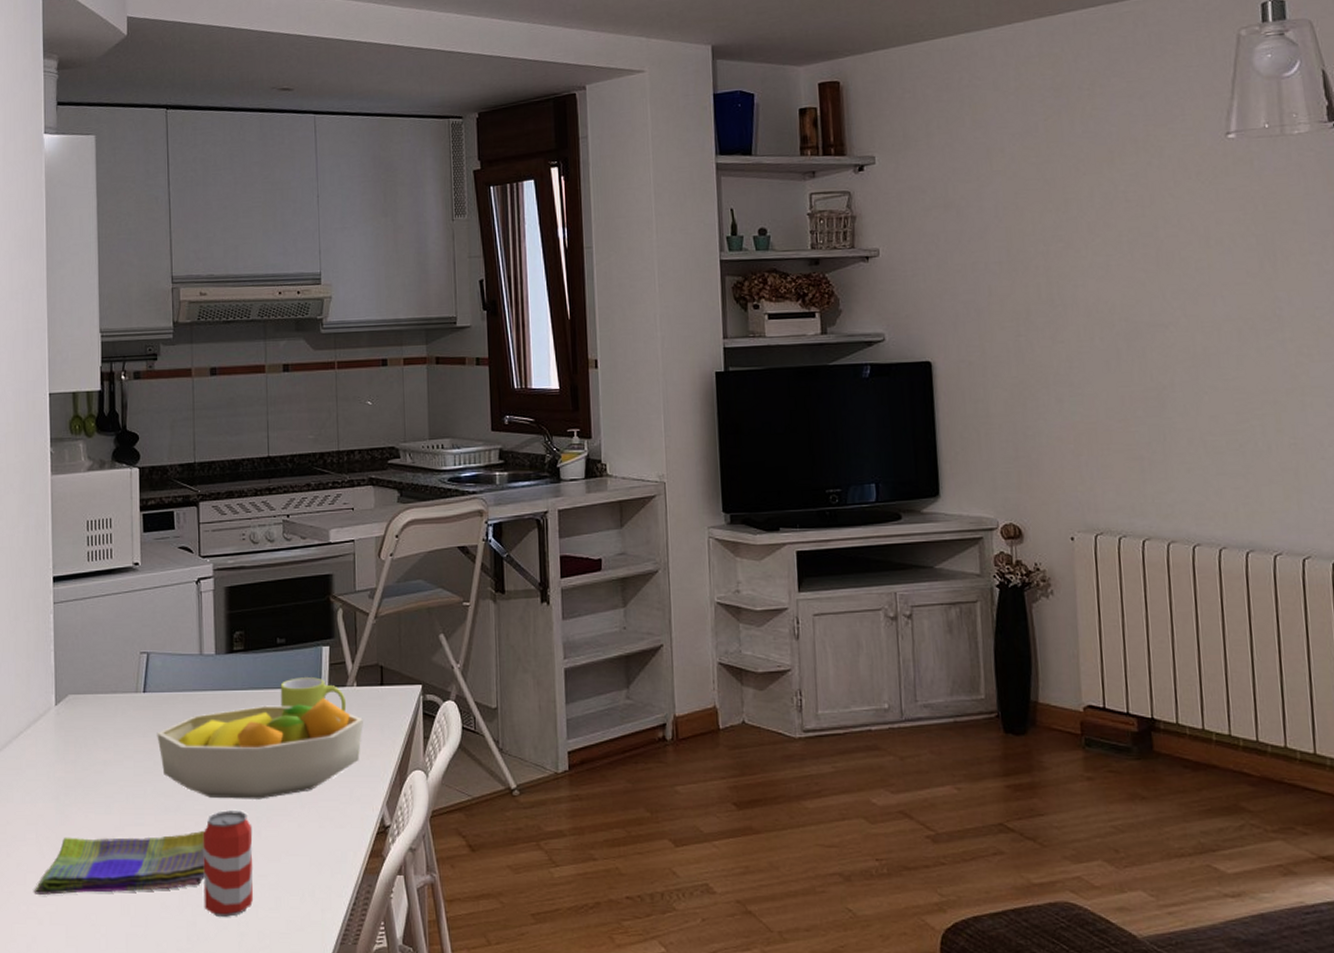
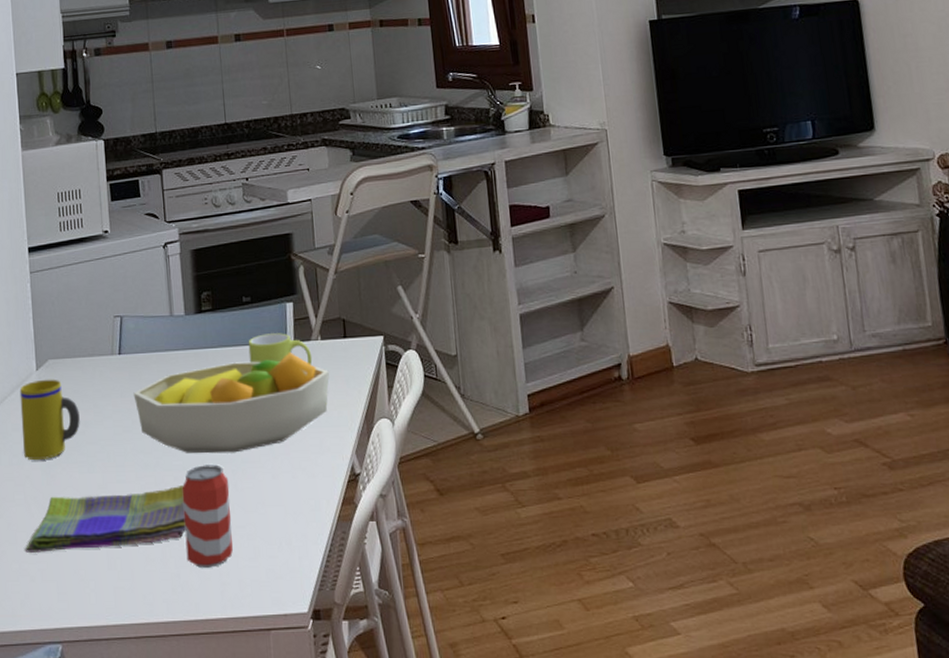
mug: none [36,715,99,799] -> present [19,379,80,461]

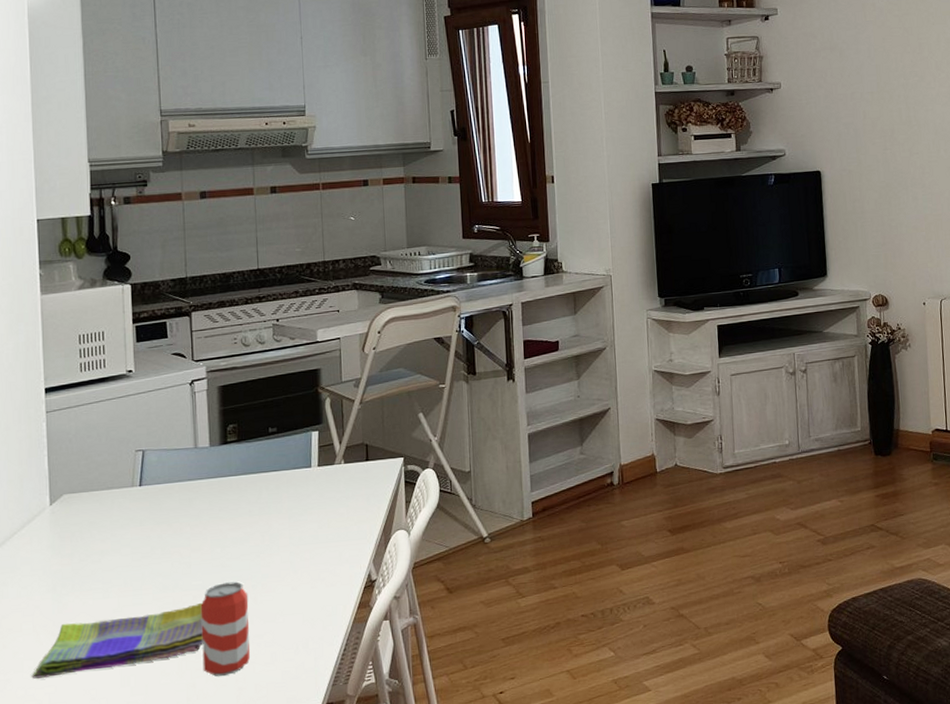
mug: present [19,379,80,461] -> none [31,512,96,591]
fruit bowl: present [133,351,330,454] -> none [153,475,352,573]
mug: present [248,333,313,365] -> none [272,459,335,487]

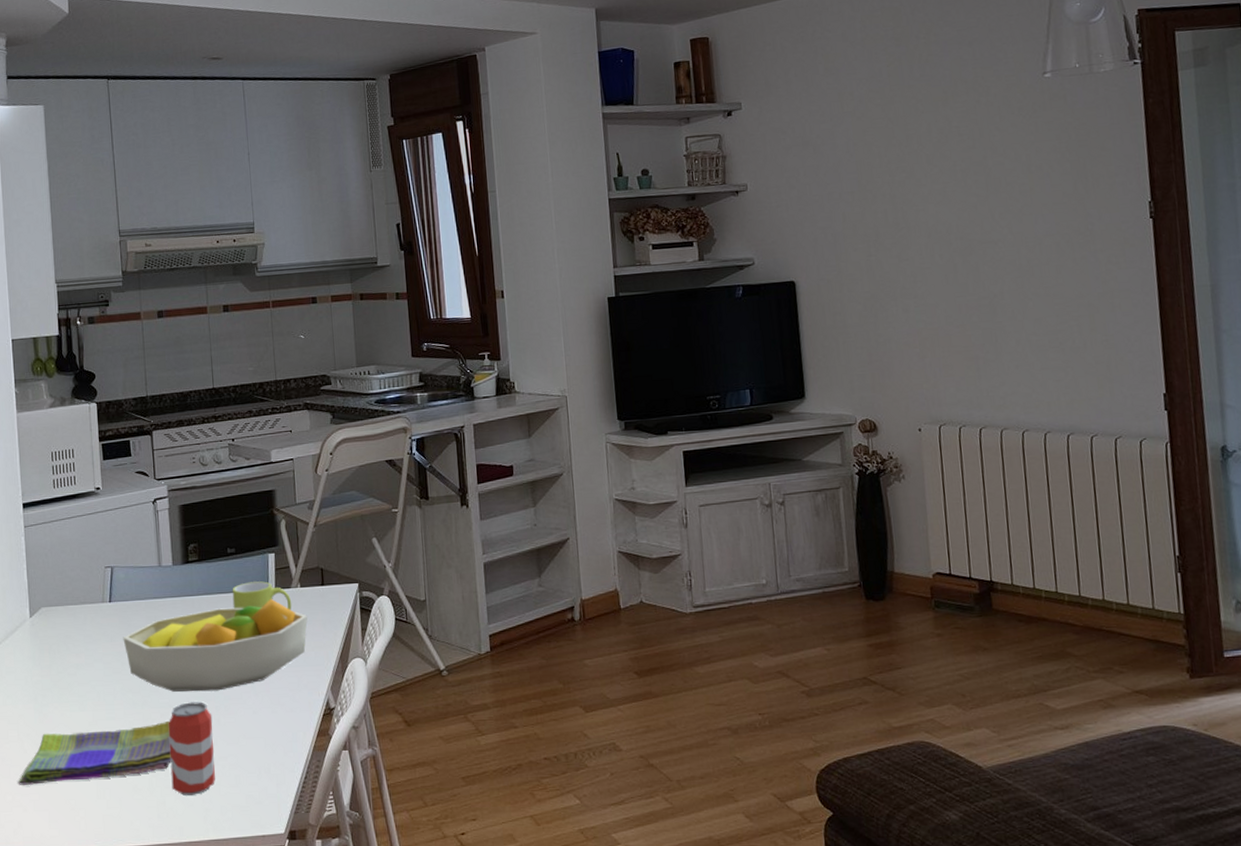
fruit bowl: none [153,475,352,573] -> present [123,598,308,692]
mug: none [272,459,335,487] -> present [232,581,292,611]

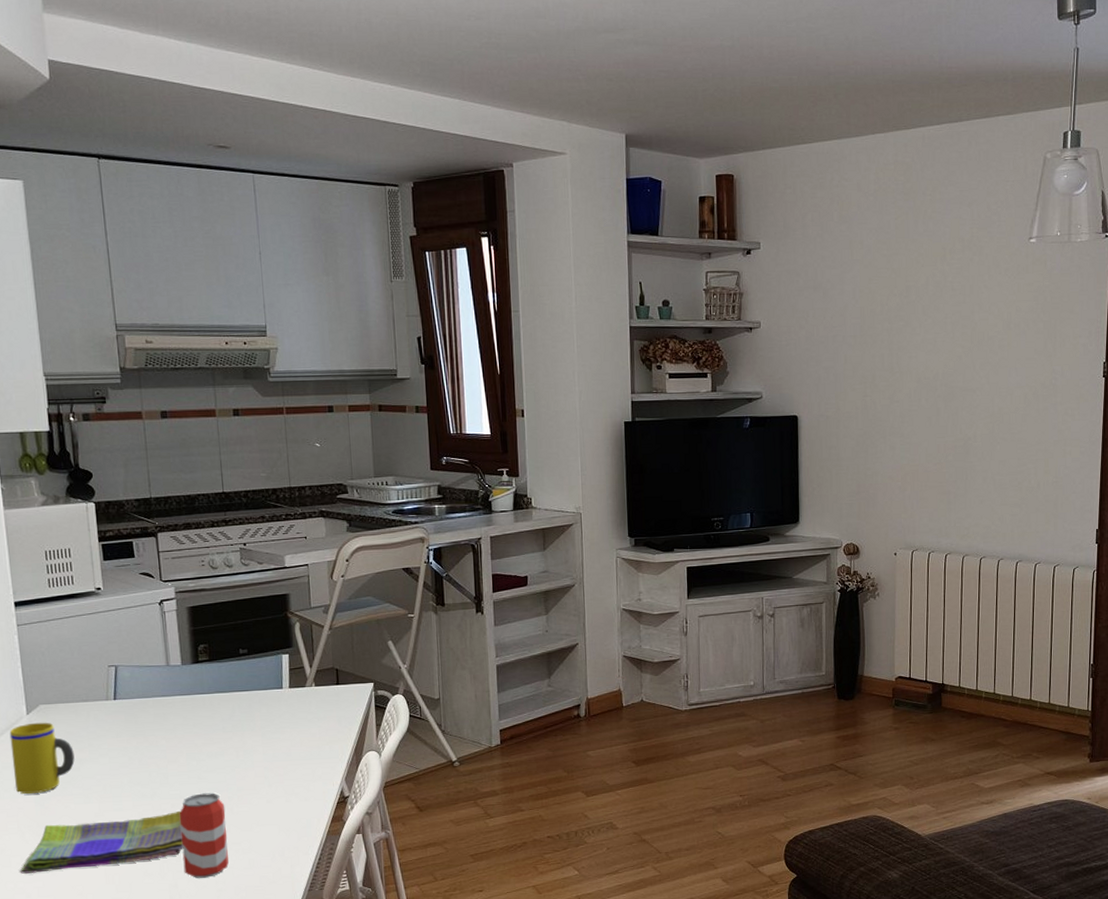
mug: none [13,625,72,701] -> present [9,722,75,795]
fruit bowl: present [123,598,308,692] -> none [129,696,323,784]
mug: present [232,581,292,611] -> none [244,680,307,708]

